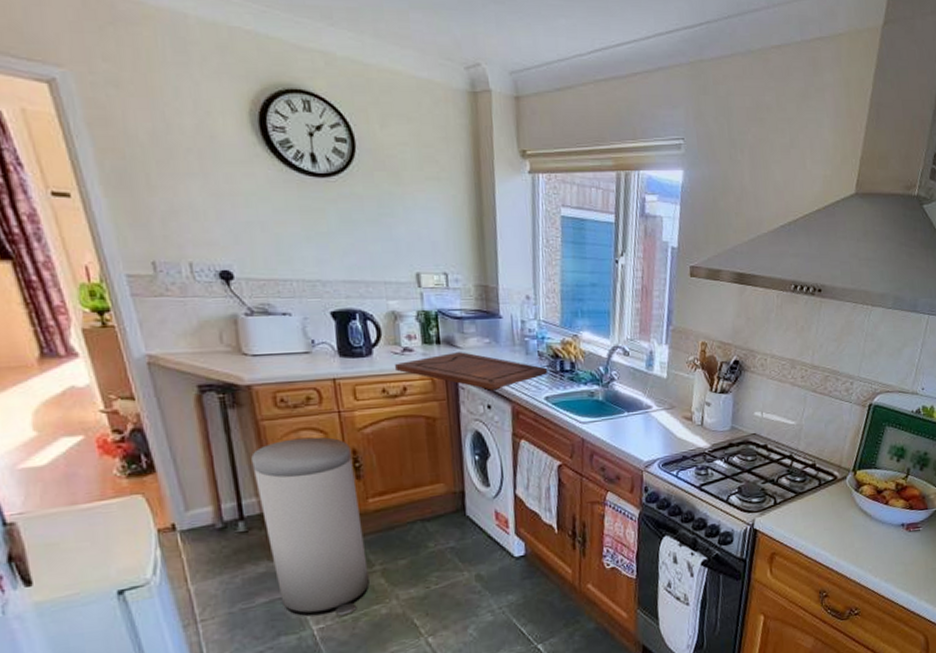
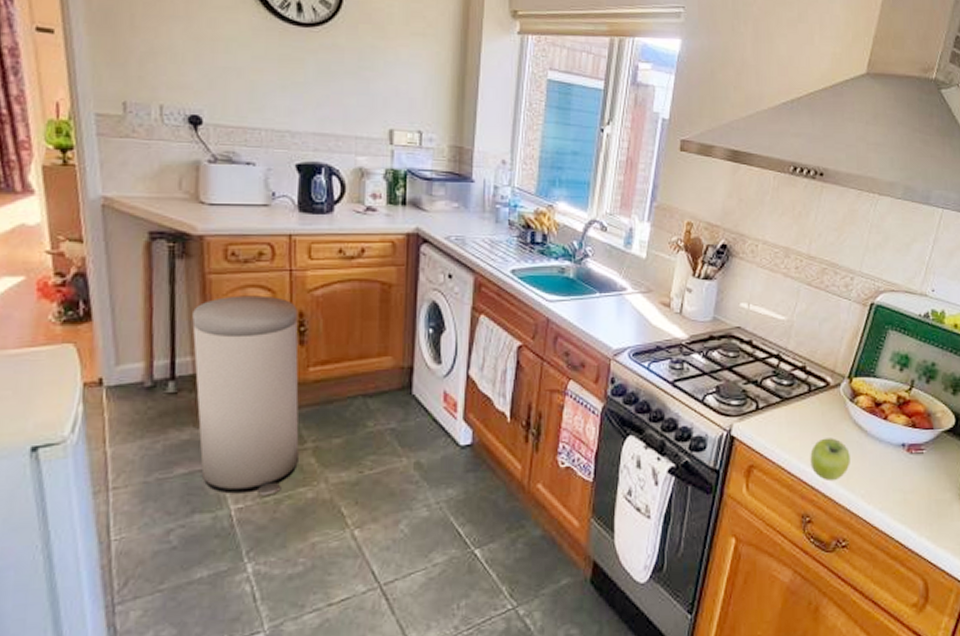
cutting board: present [395,352,548,391] -> none [356,215,518,259]
fruit: none [823,523,858,561] -> present [810,438,850,482]

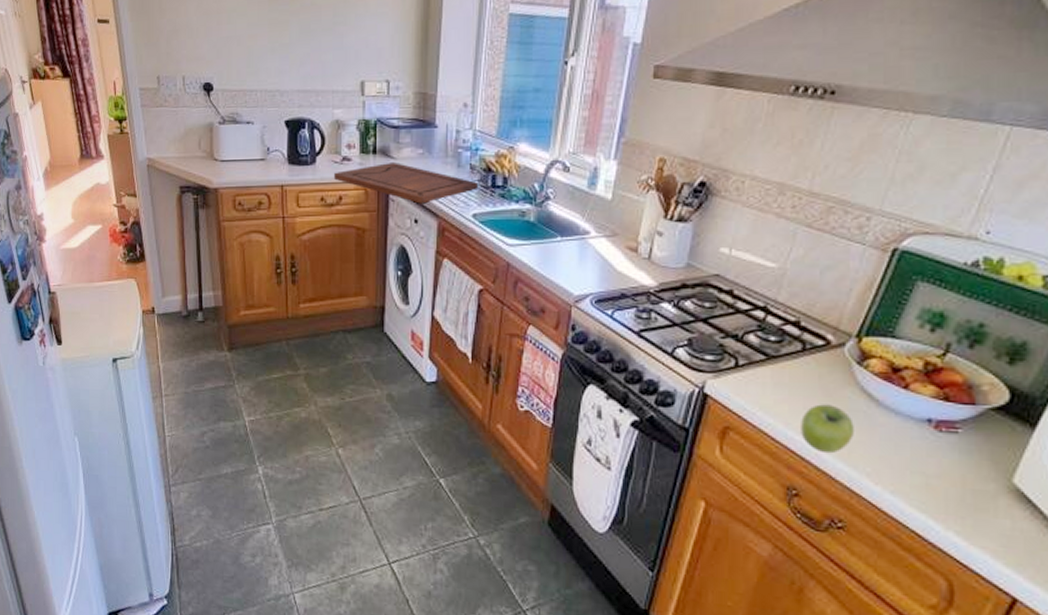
pedal bin: present [192,295,299,498] -> none [213,240,294,413]
cutting board: none [356,215,518,259] -> present [334,163,479,204]

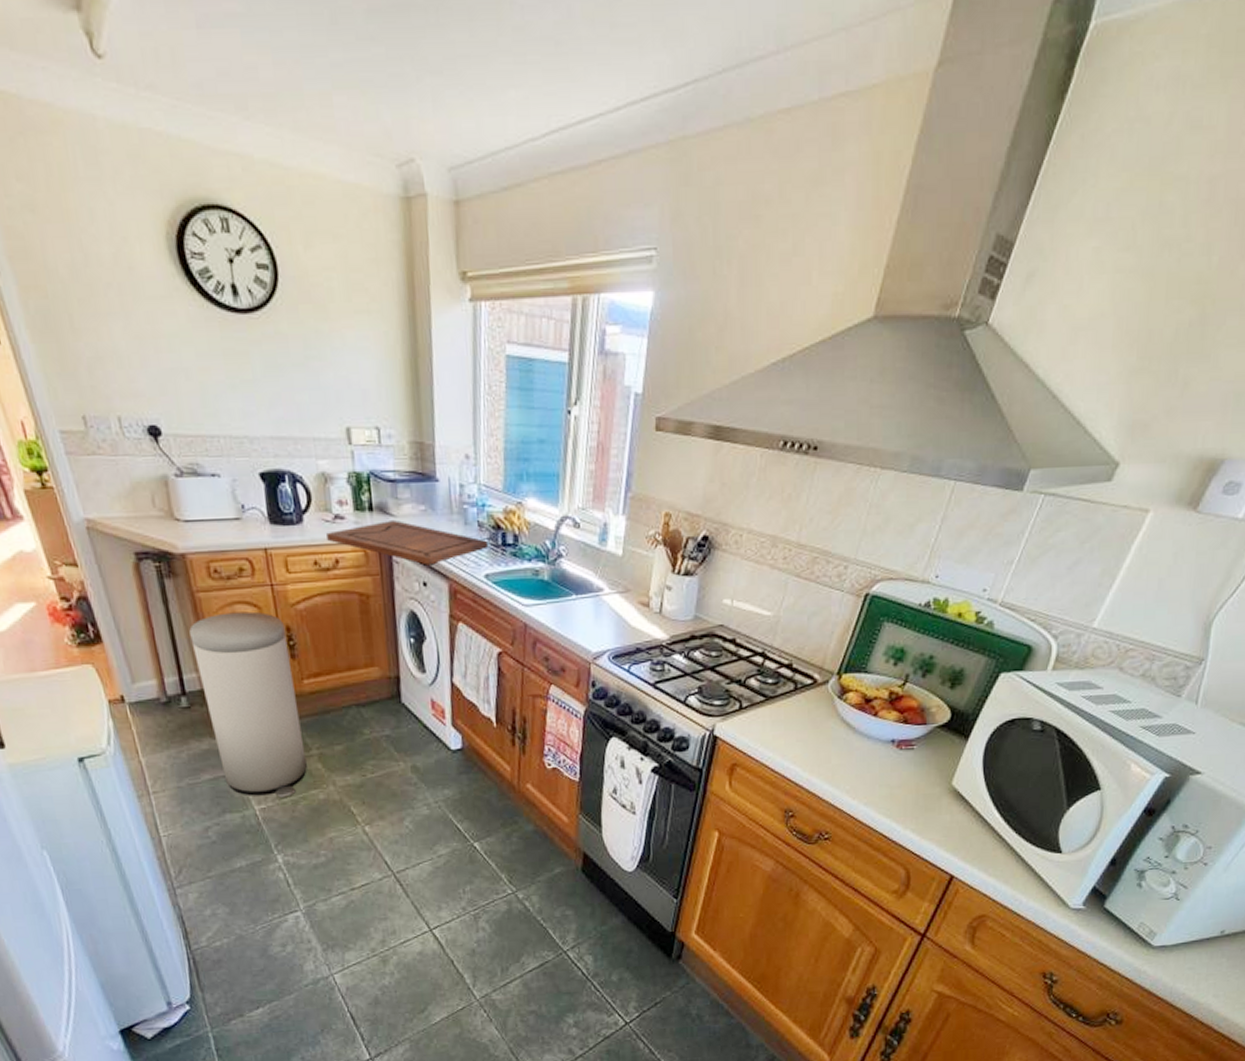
pedal bin: none [213,240,294,413] -> present [189,611,307,799]
fruit: present [801,404,854,454] -> none [795,735,836,778]

